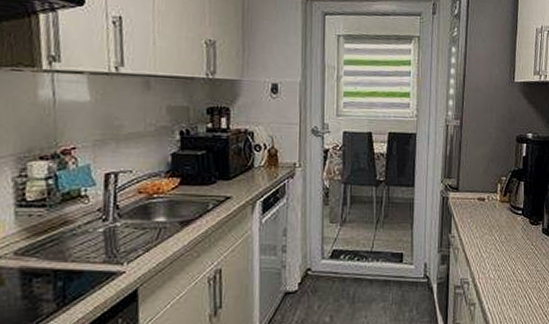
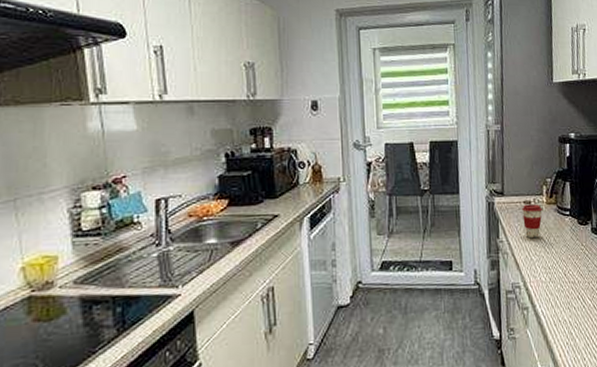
coffee cup: none [476,201,495,235] -> present [522,204,542,239]

